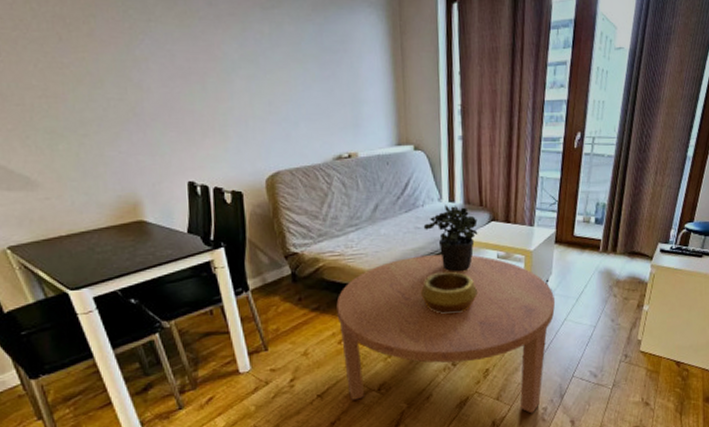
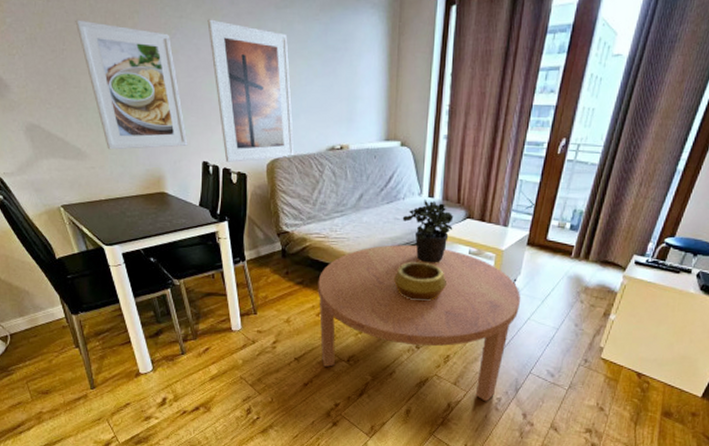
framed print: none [13,26,168,176] -> present [75,19,188,150]
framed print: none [181,22,297,180] -> present [207,19,295,162]

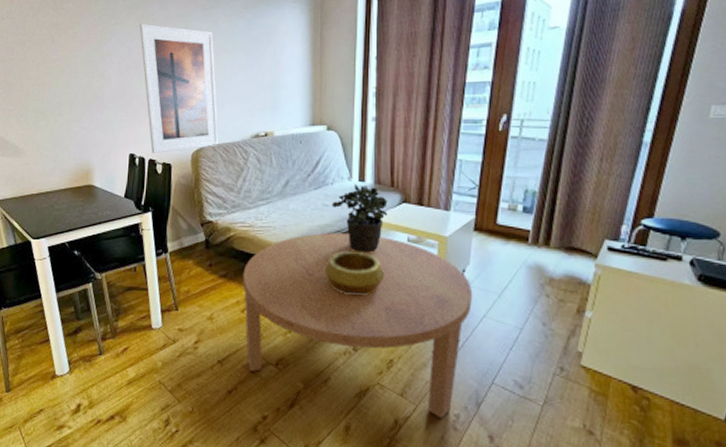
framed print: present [75,19,188,150] -> none [23,32,117,146]

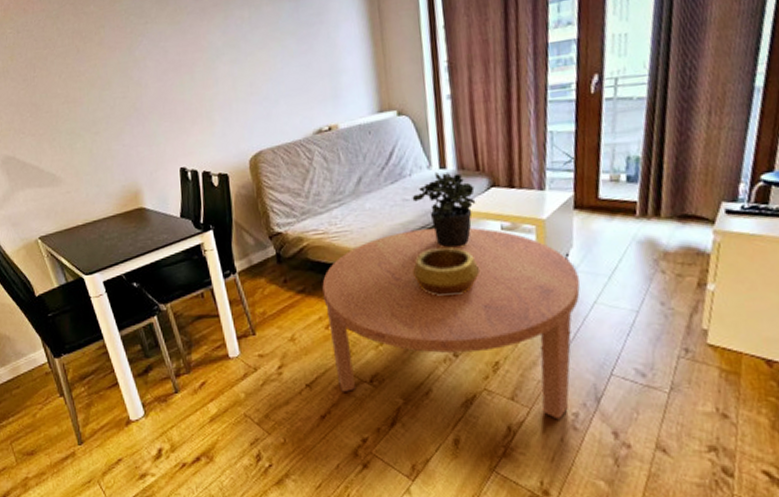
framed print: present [139,23,219,153] -> none [172,18,278,164]

